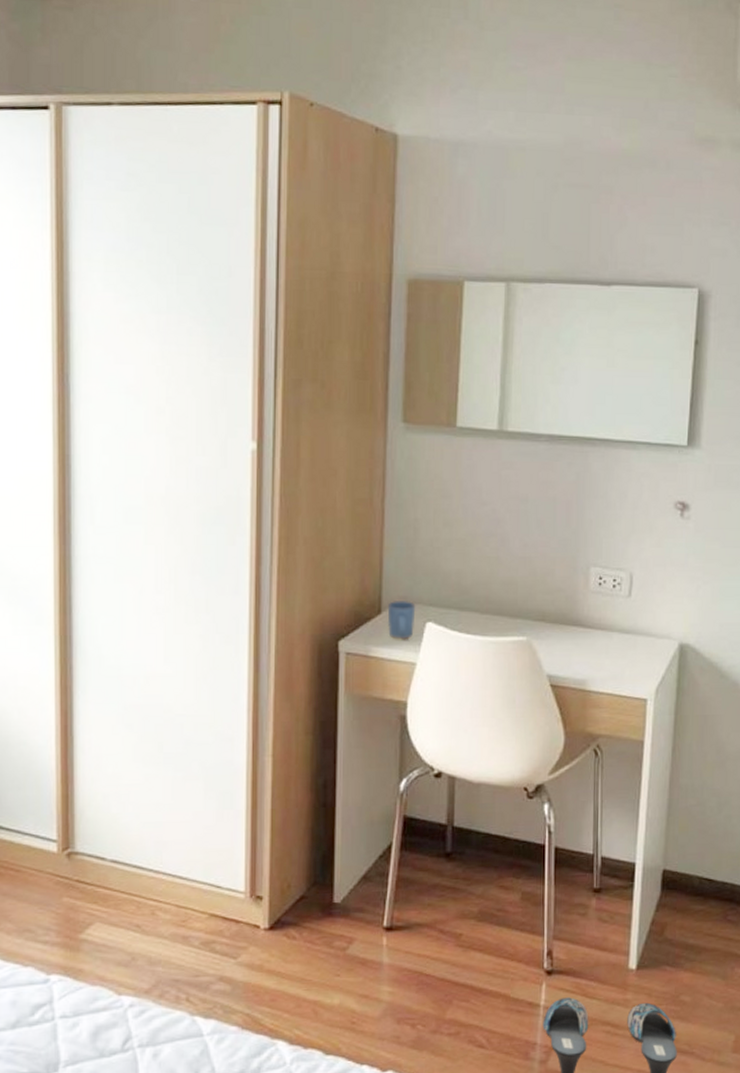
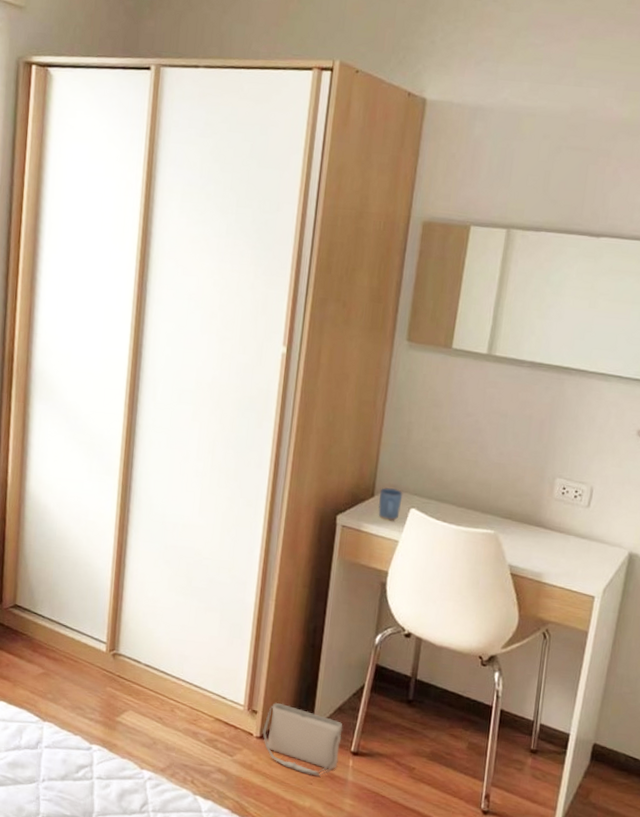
handbag: none [272,881,371,965] -> present [262,702,343,776]

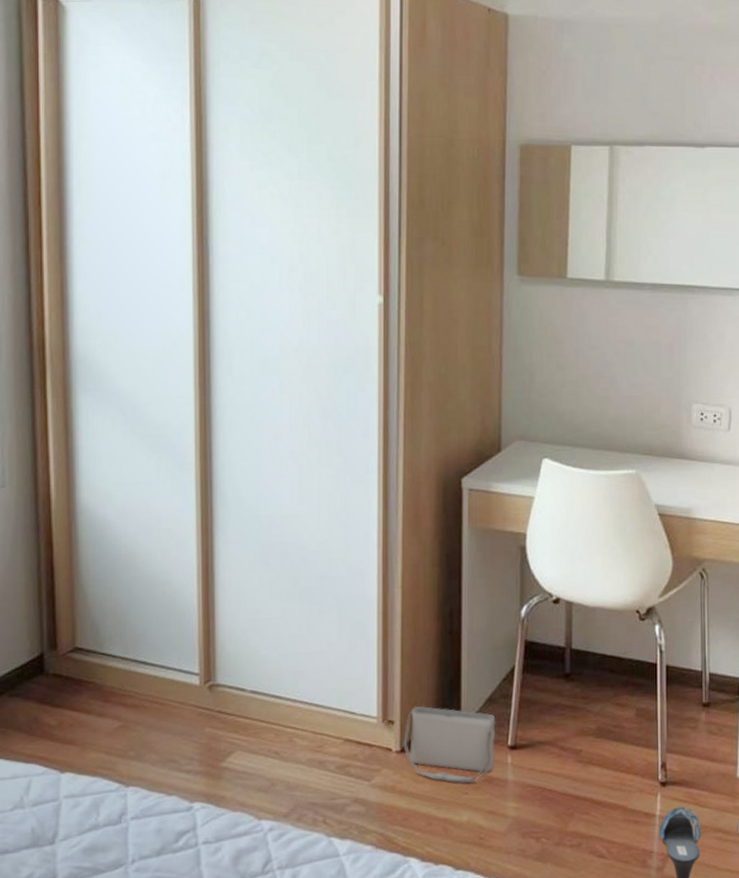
mug: present [378,487,403,520] -> none [506,439,533,476]

